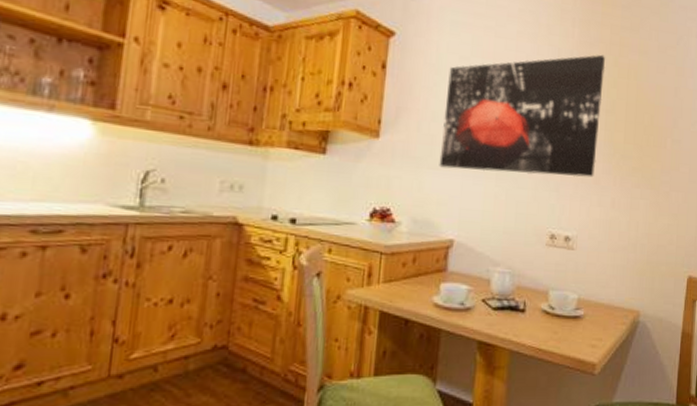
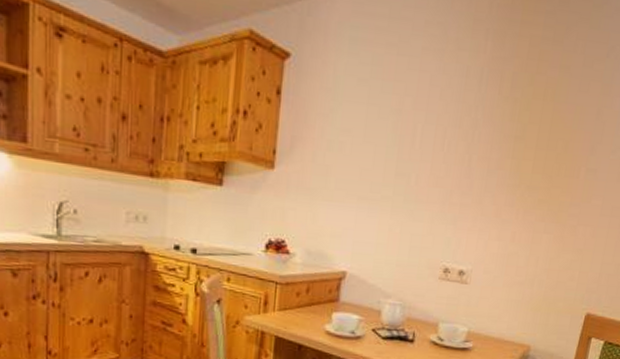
wall art: present [439,54,606,178] -> none [333,71,520,210]

